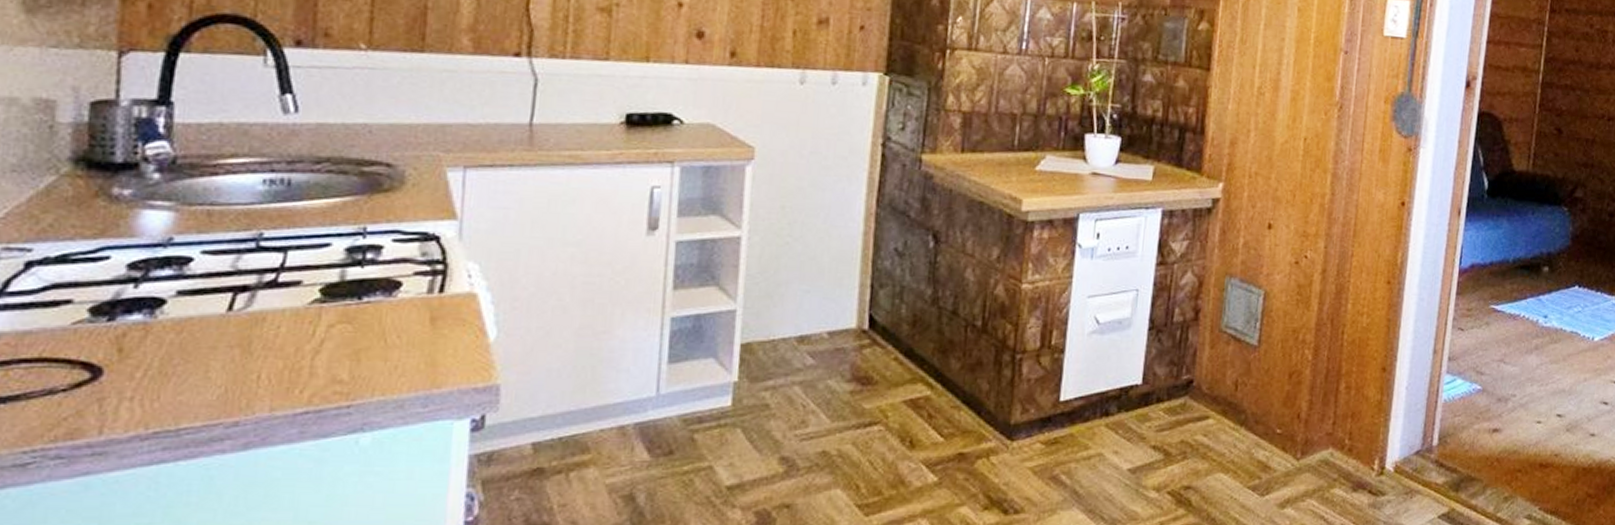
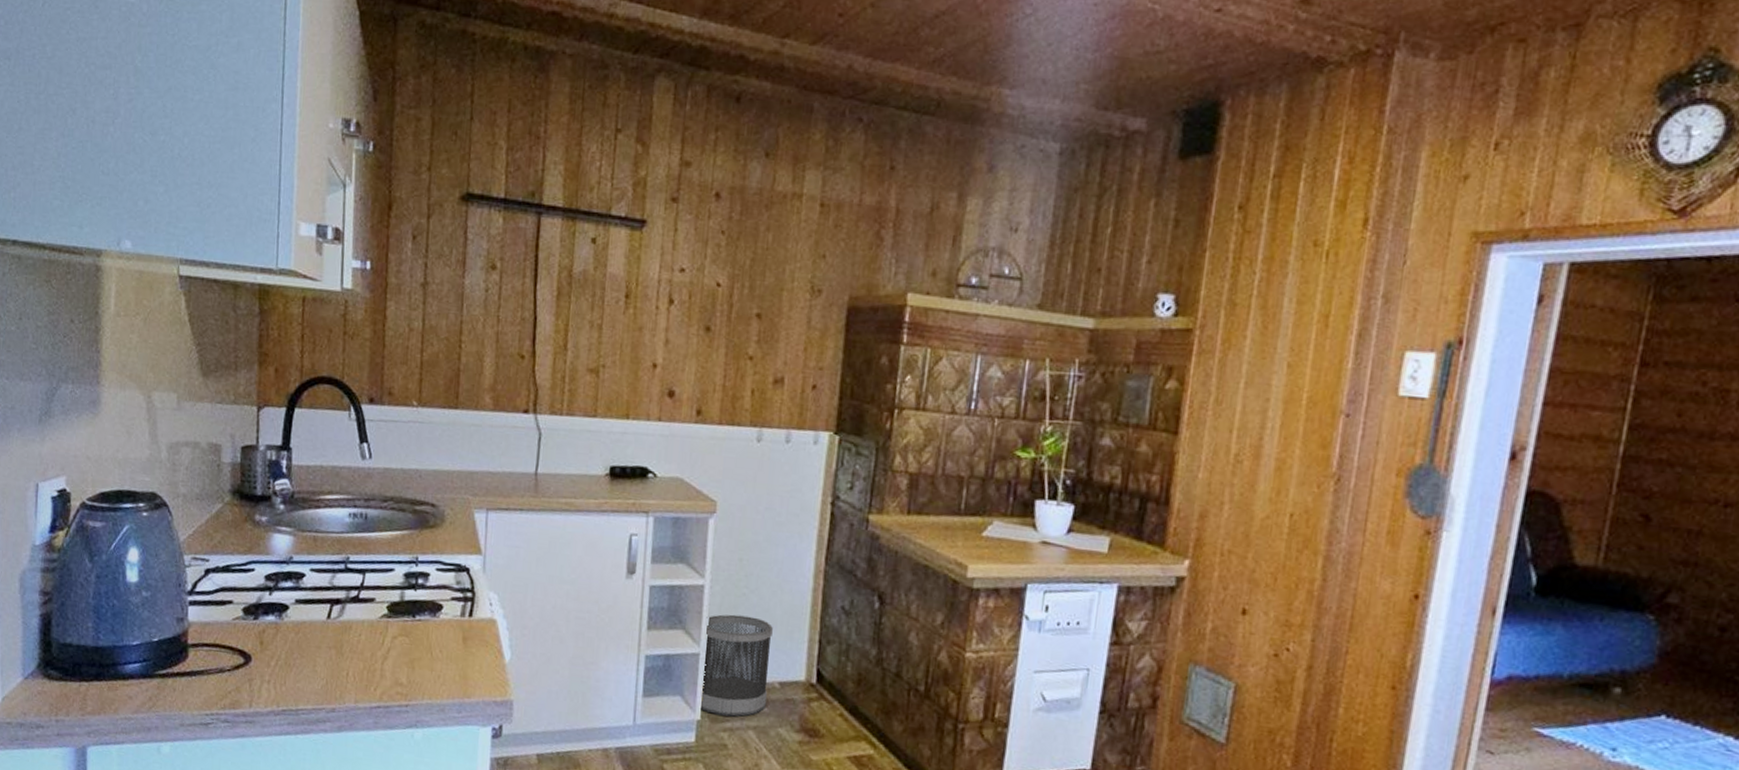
wastebasket: none [738,265,820,374] -> present [701,614,773,717]

